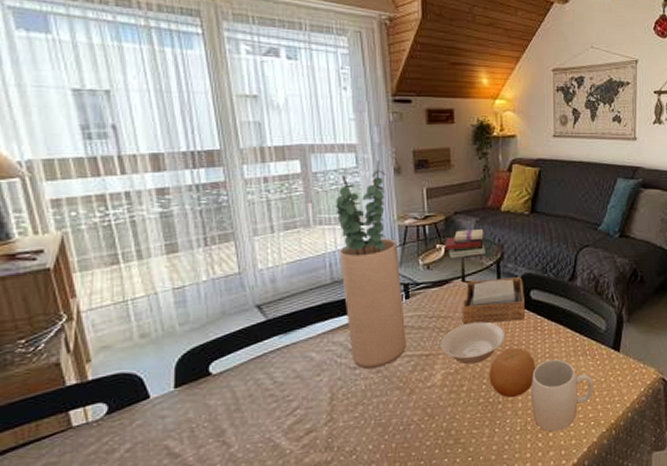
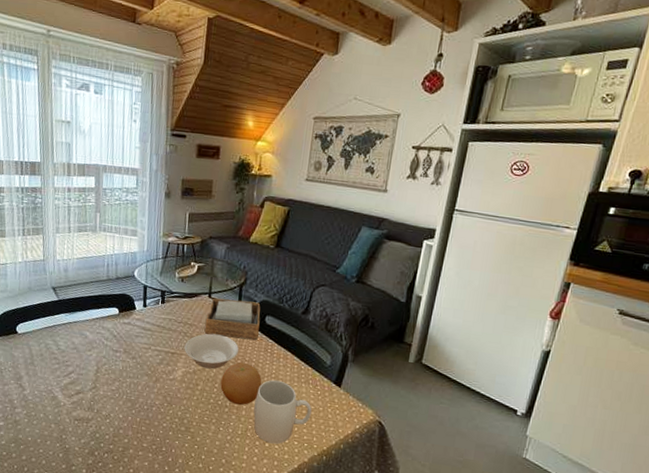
vase: present [336,160,407,369] -> none [115,184,161,355]
books: present [445,229,485,258] -> none [198,252,233,278]

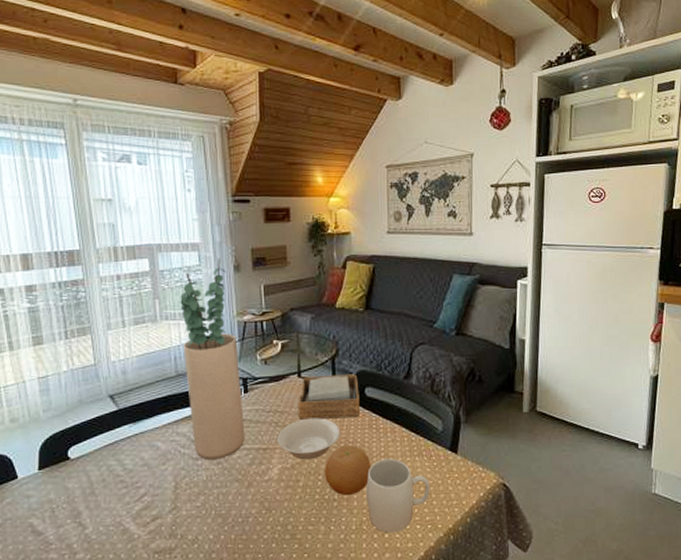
vase: none [115,184,161,355] -> present [180,258,245,460]

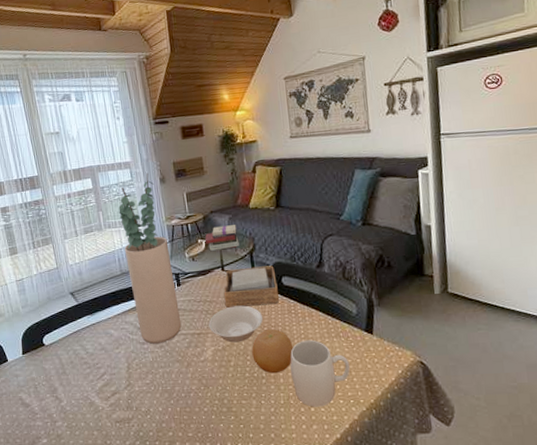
books: none [282,326,321,354] -> present [205,225,239,251]

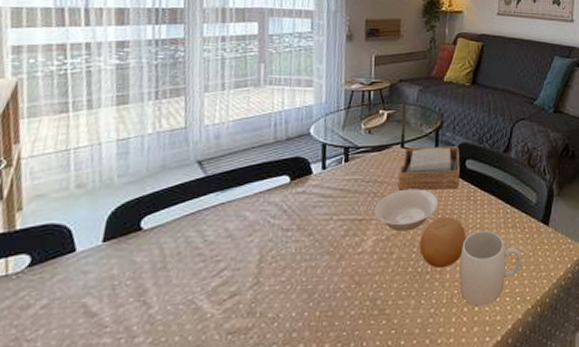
vase: present [118,172,182,344] -> none [284,26,343,231]
books: present [205,225,239,251] -> none [388,97,426,124]

